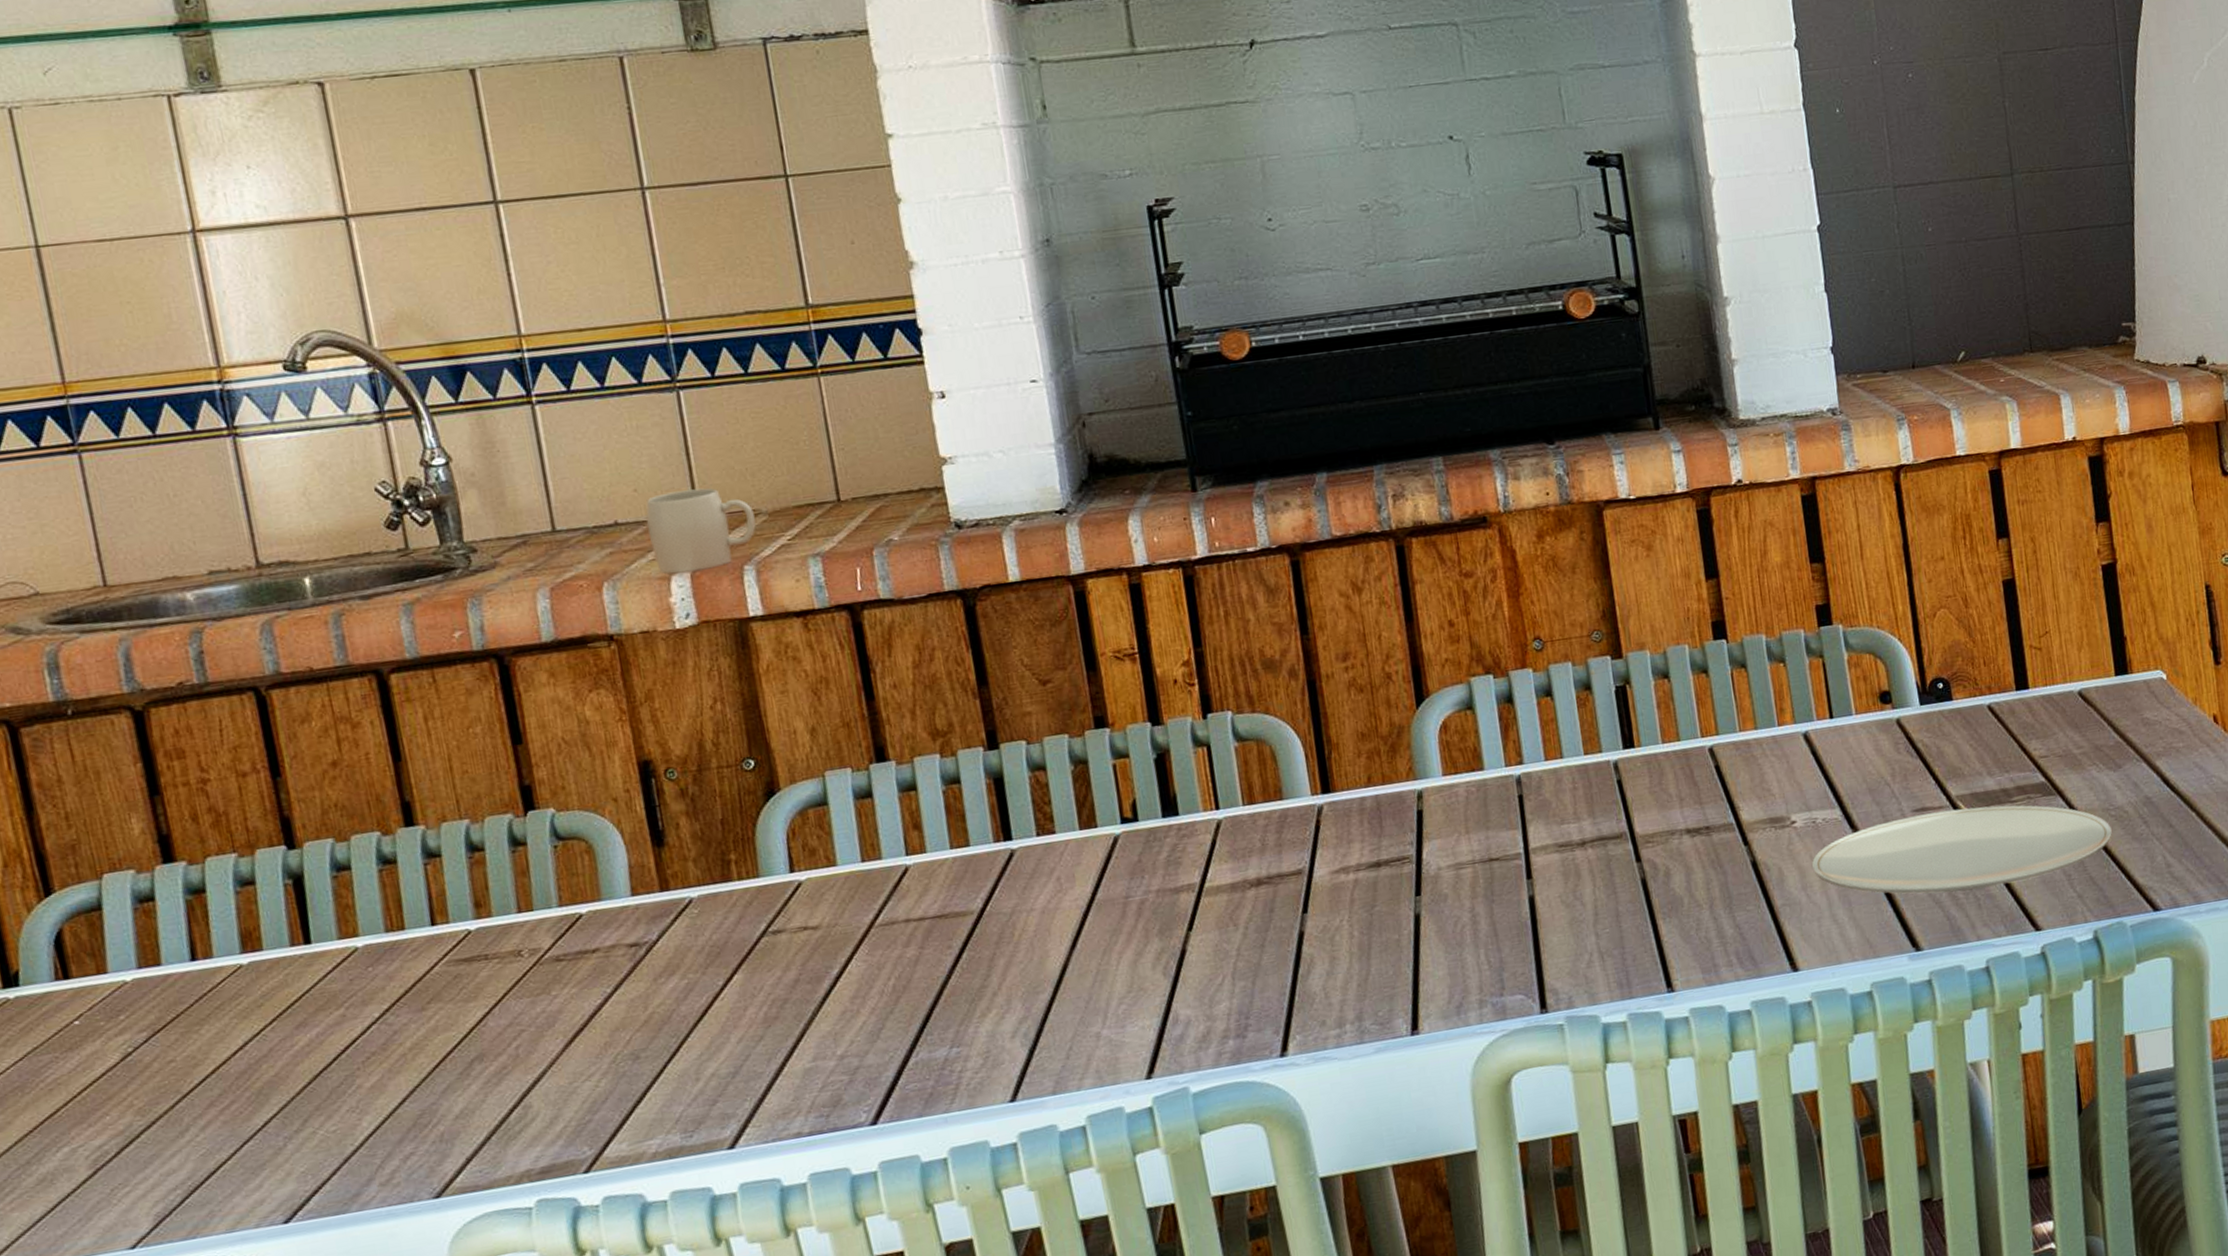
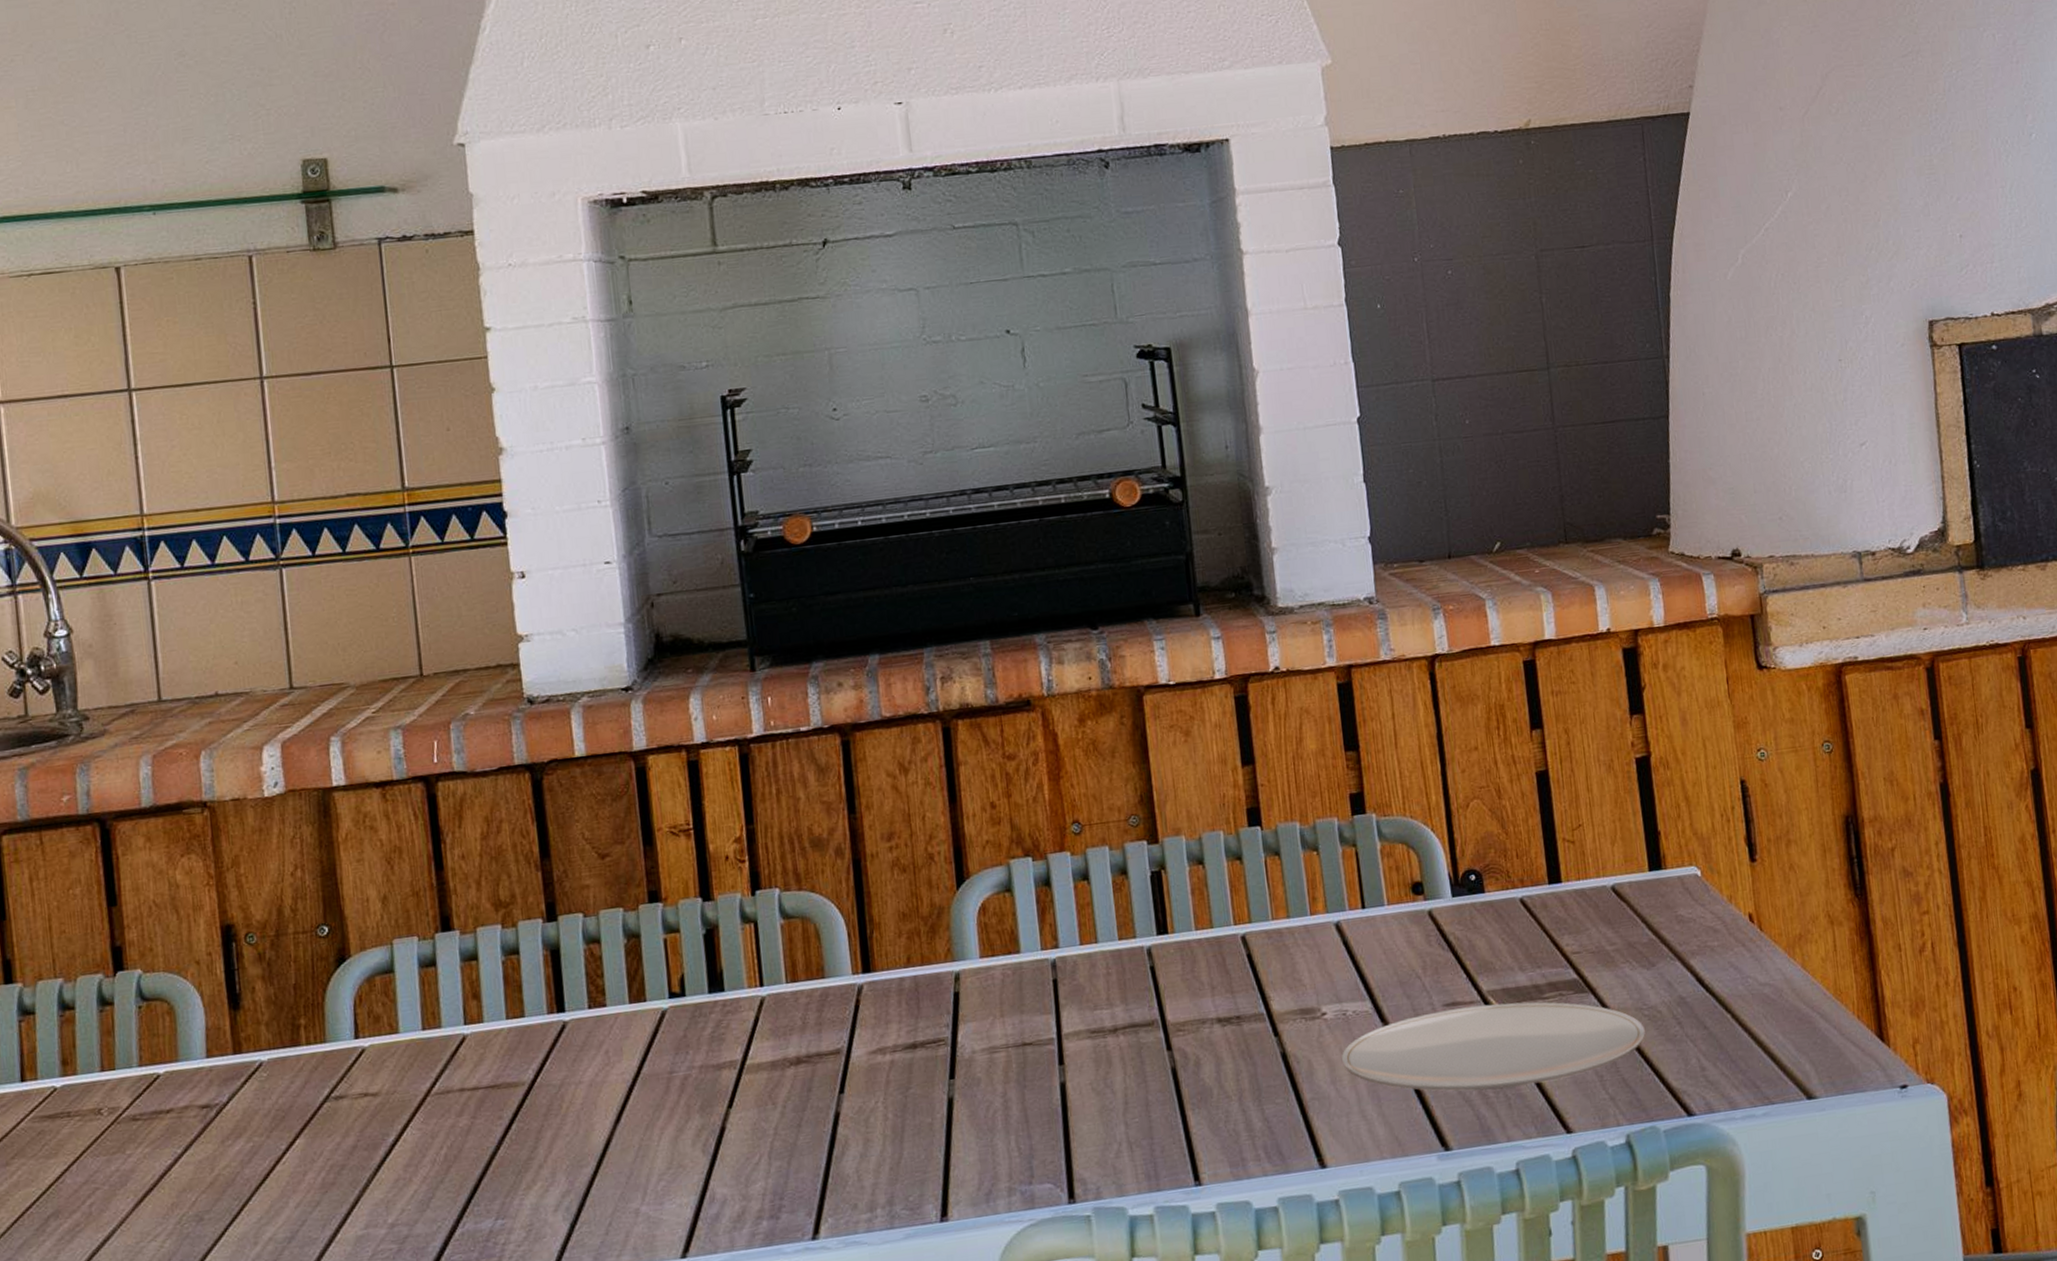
mug: present [646,488,756,575] -> none [244,661,344,745]

